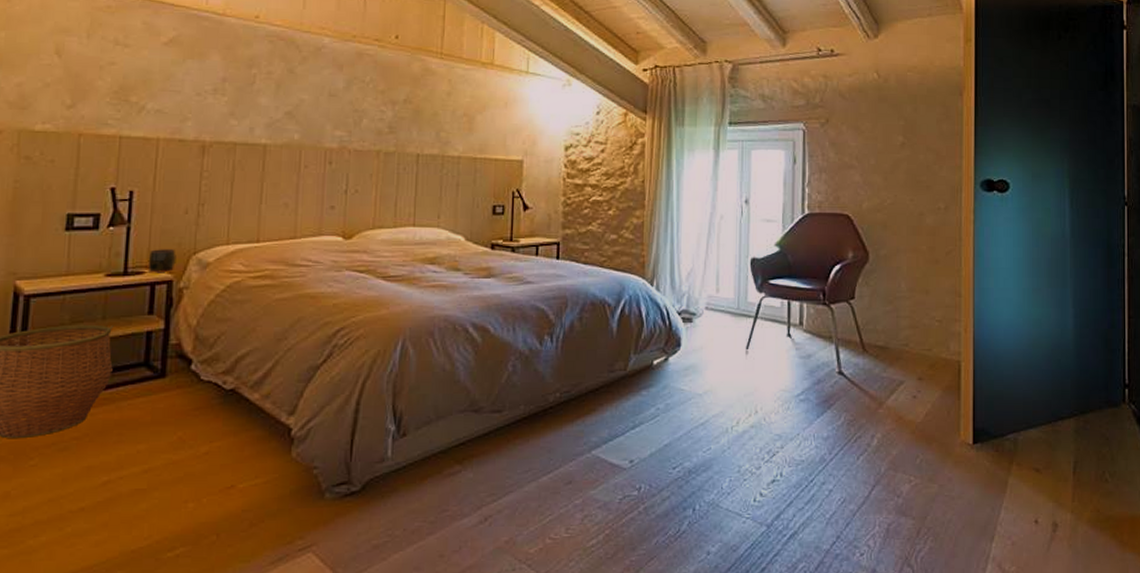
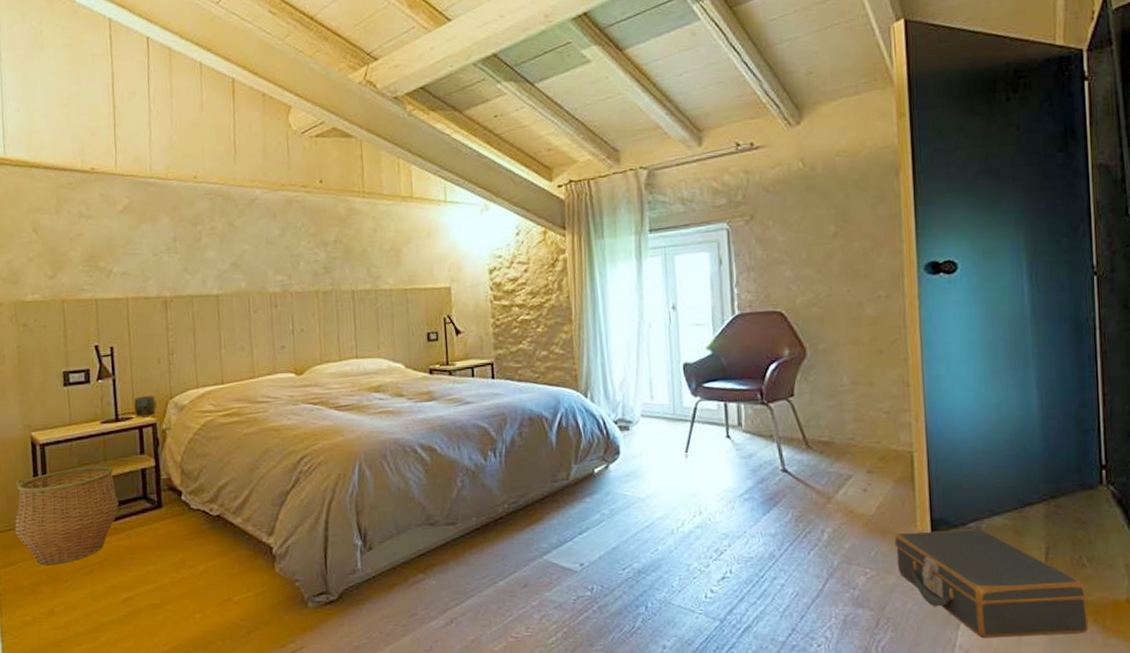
suitcase: none [939,440,1108,550] -> present [894,528,1089,637]

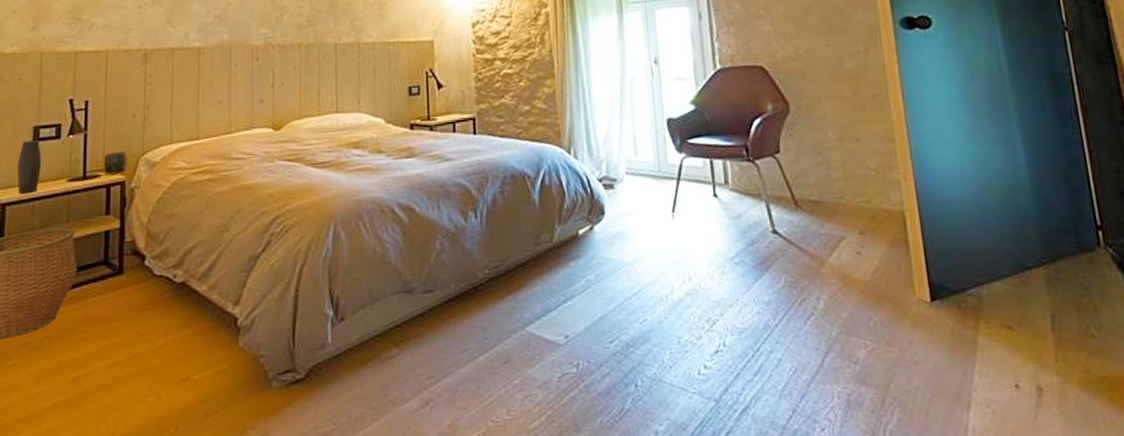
vase: none [51,384,75,436] -> present [17,139,42,195]
suitcase: present [894,528,1089,637] -> none [893,295,1107,419]

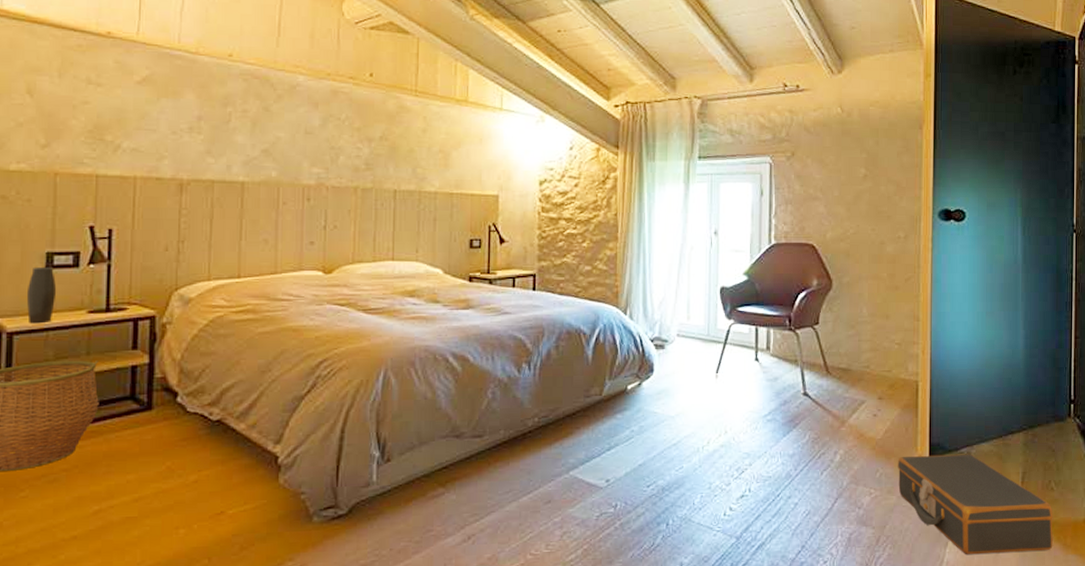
mug: present [103,152,127,176] -> none [130,286,158,309]
suitcase: none [893,295,1107,419] -> present [897,454,1053,554]

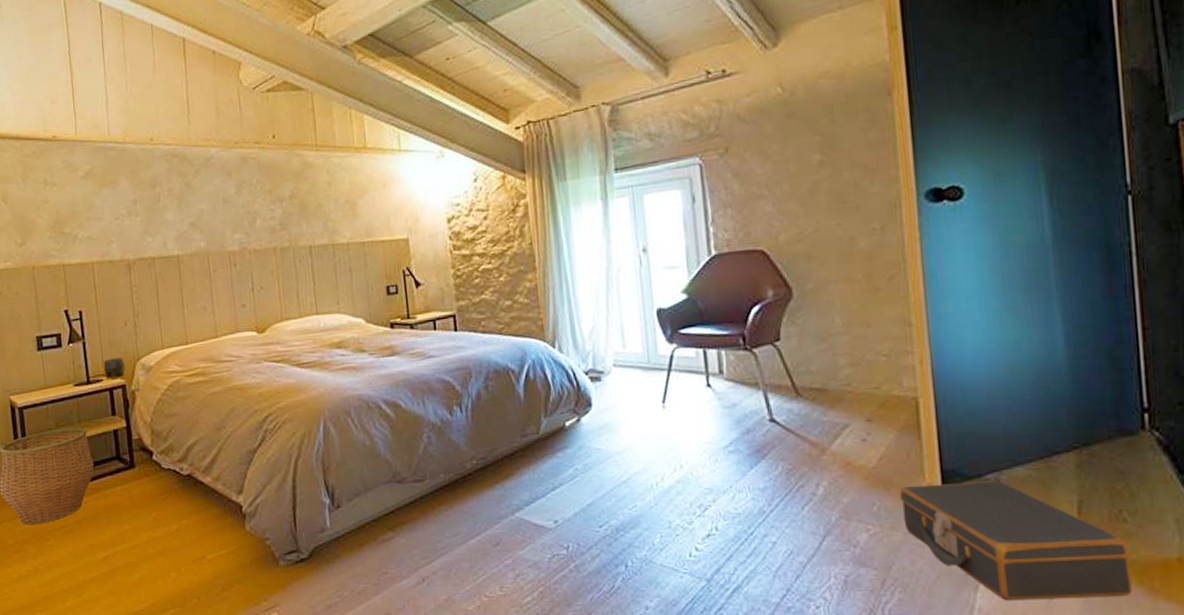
vase: present [26,266,57,324] -> none [27,348,49,399]
mug: none [130,286,158,309] -> present [103,358,126,380]

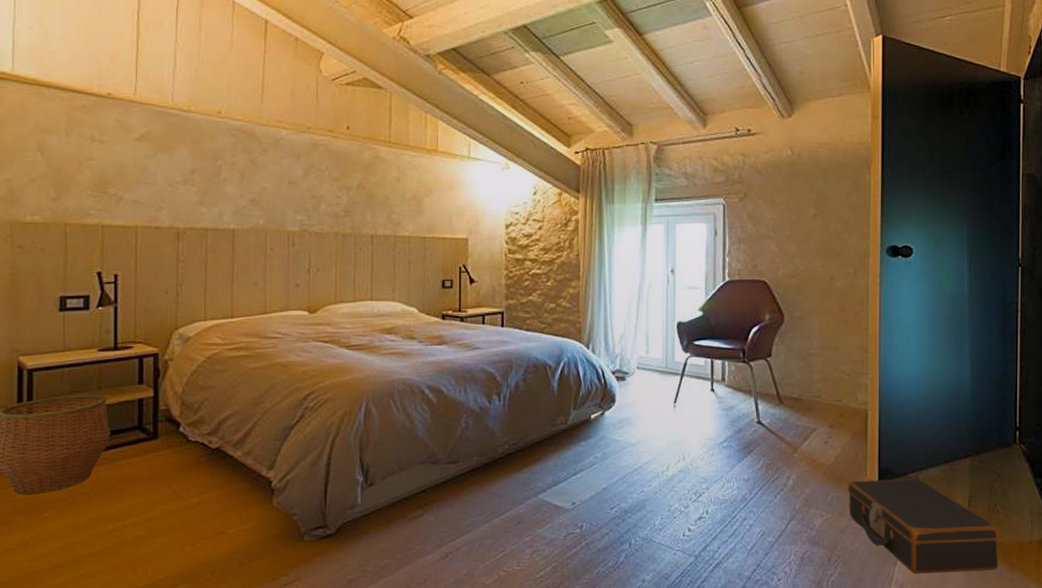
mug: present [103,358,126,380] -> none [135,326,160,347]

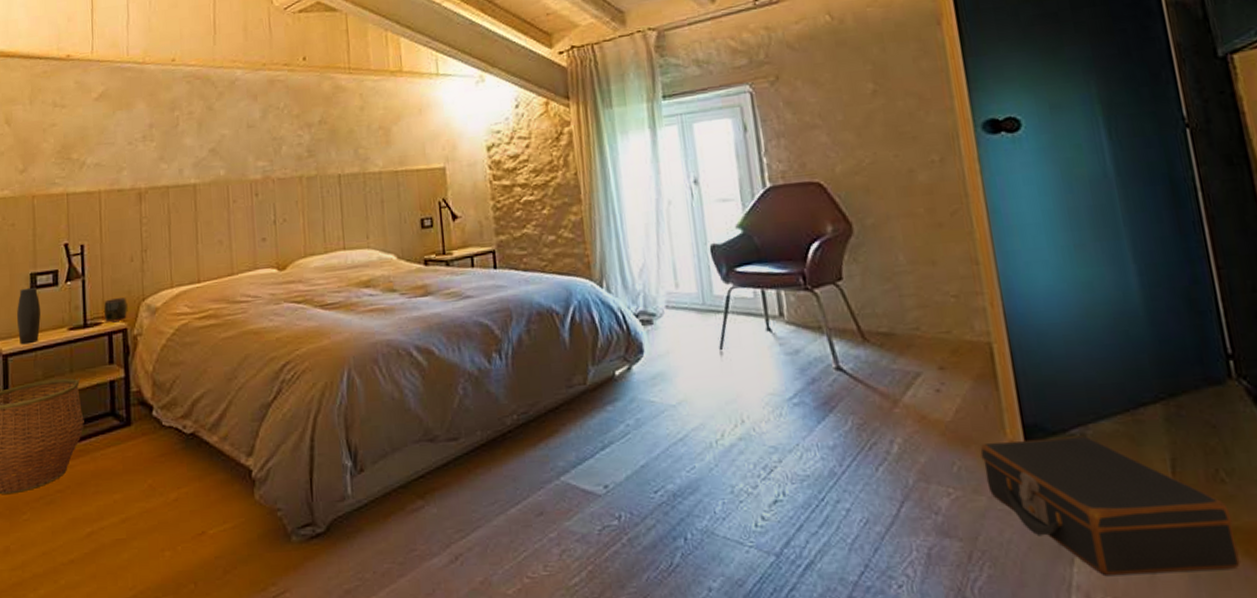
vase: none [43,309,70,361] -> present [16,287,41,345]
mug: none [135,326,160,347] -> present [103,298,128,323]

